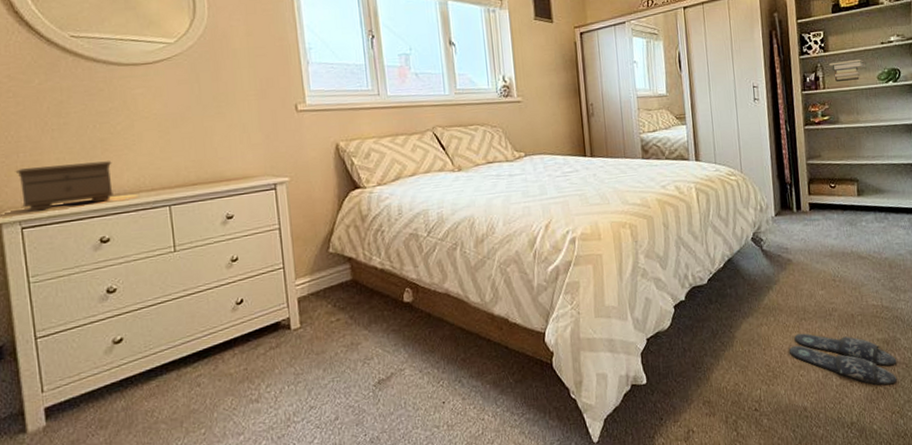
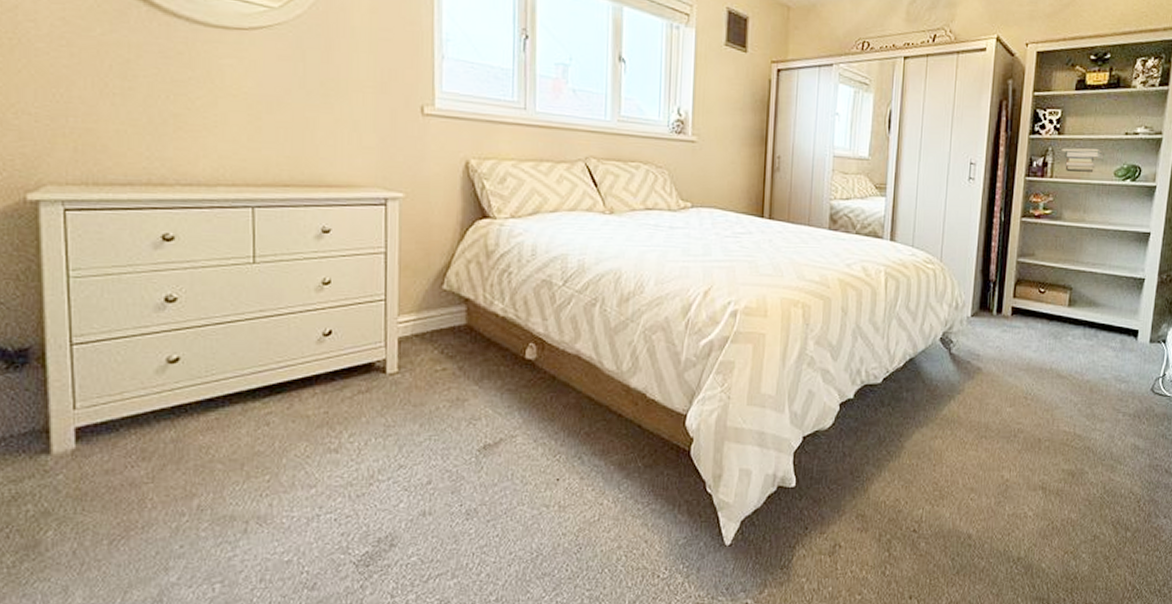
jewelry box: present [15,161,113,212] -> none [62,137,186,192]
slippers: present [789,333,897,385] -> none [962,452,1080,522]

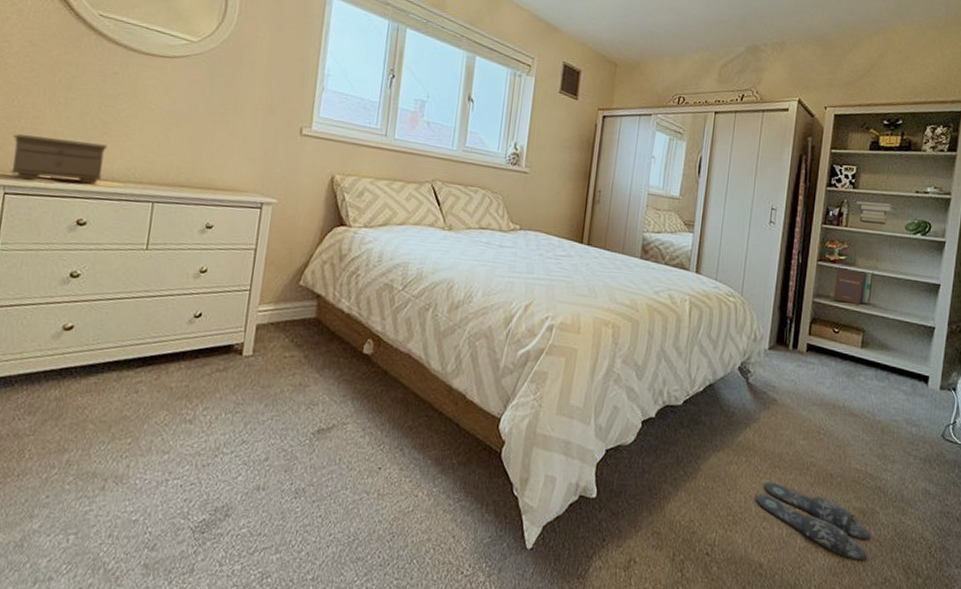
jewelry box: none [62,137,186,192] -> present [11,134,108,185]
slippers: none [962,452,1080,522] -> present [756,481,871,561]
books: none [1038,220,1081,262] -> present [832,265,874,306]

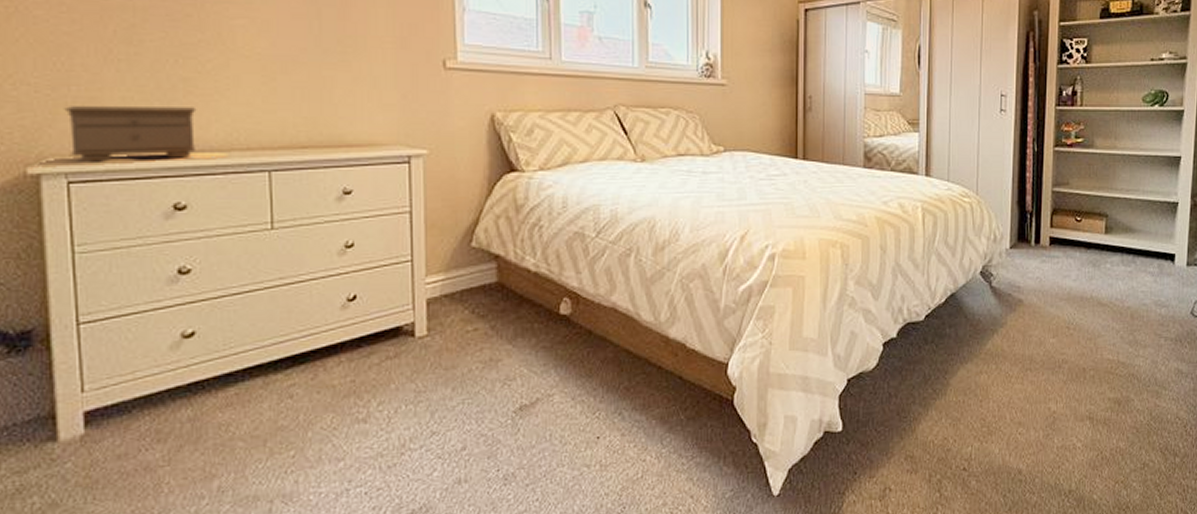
slippers: present [756,481,871,561] -> none [1010,385,1127,451]
books: present [832,265,874,306] -> none [1072,149,1113,190]
books: present [856,200,896,225] -> none [1090,75,1132,99]

